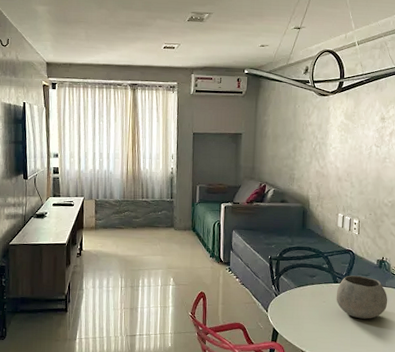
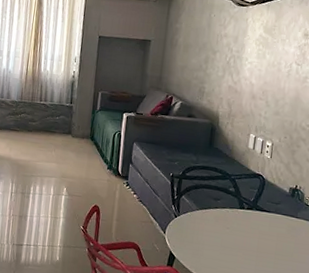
bowl: present [336,275,388,319] -> none [241,201,299,252]

